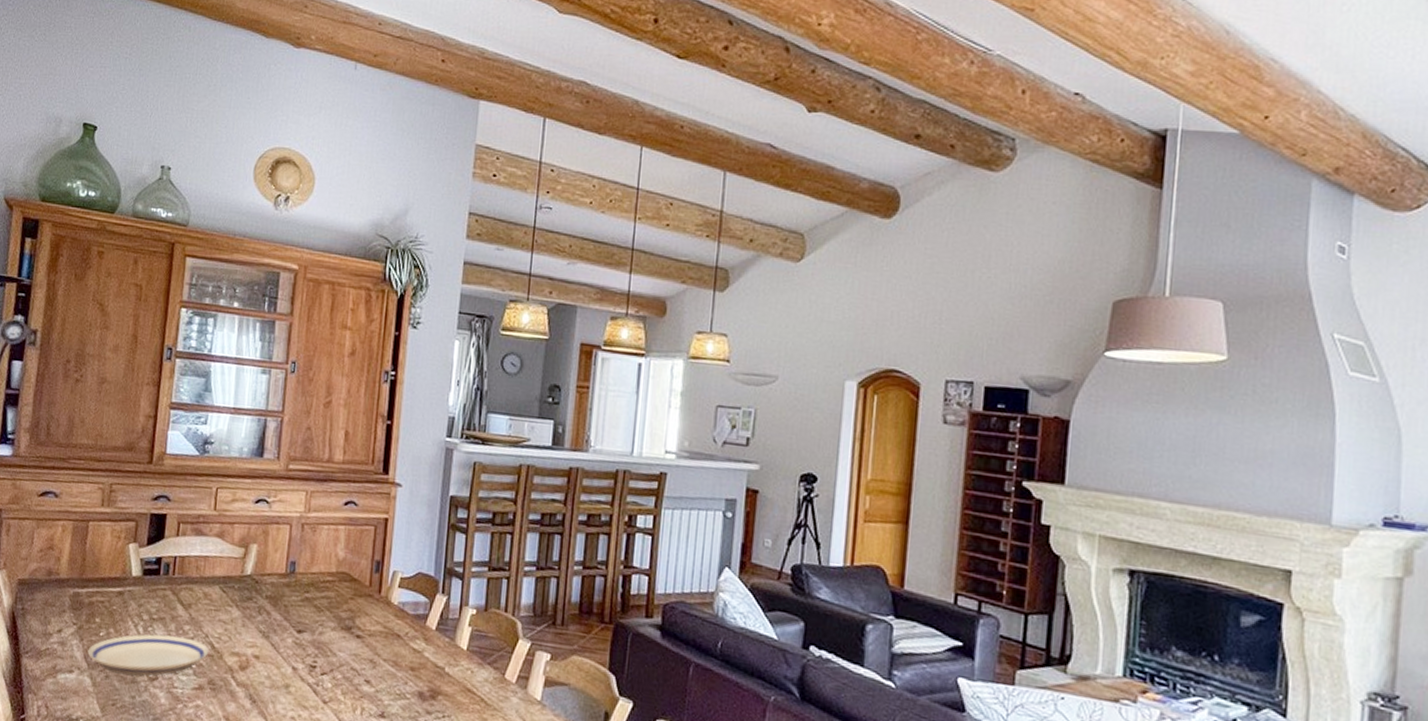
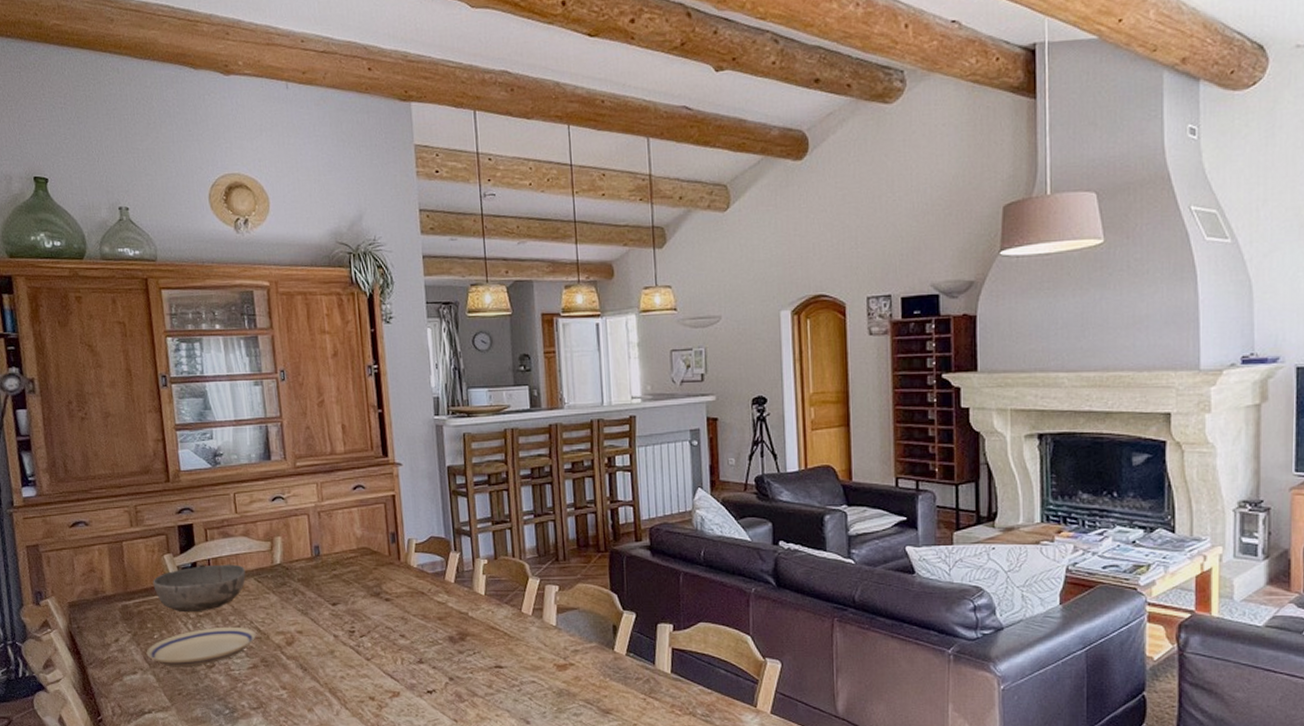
bowl: none [111,562,212,615] -> present [152,564,246,613]

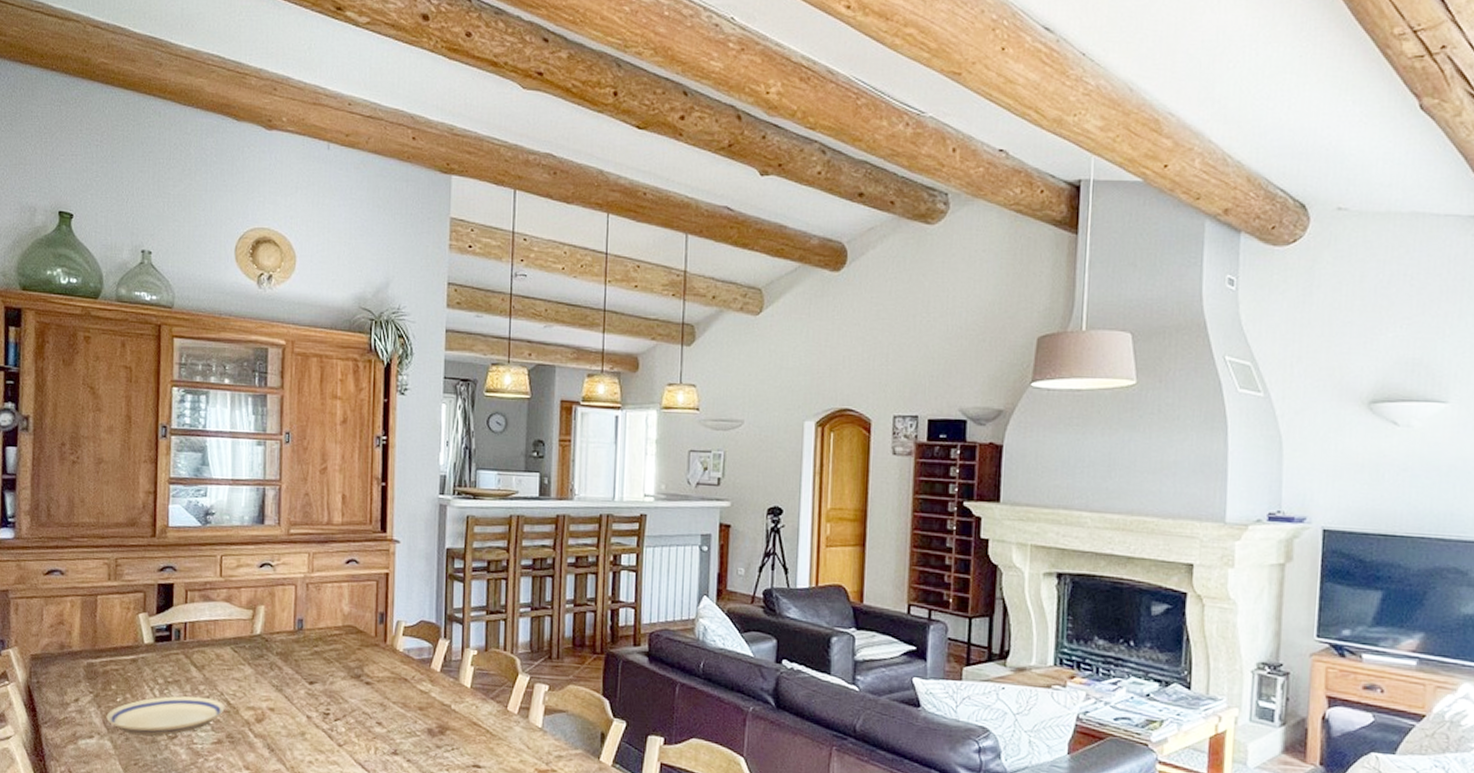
bowl: present [152,564,246,613] -> none [123,629,222,678]

